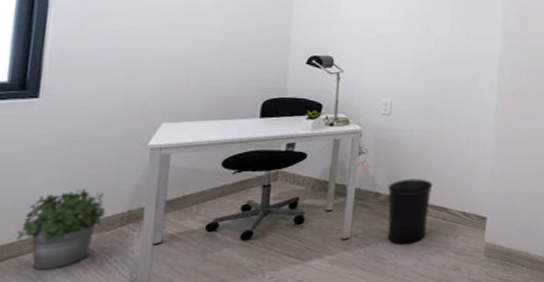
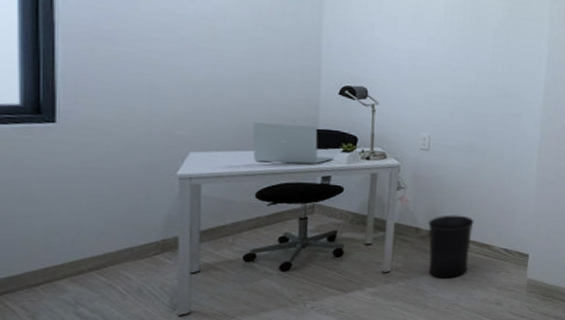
potted plant: present [16,189,107,270] -> none [49,217,140,295]
laptop: none [222,92,300,132] -> present [252,122,334,164]

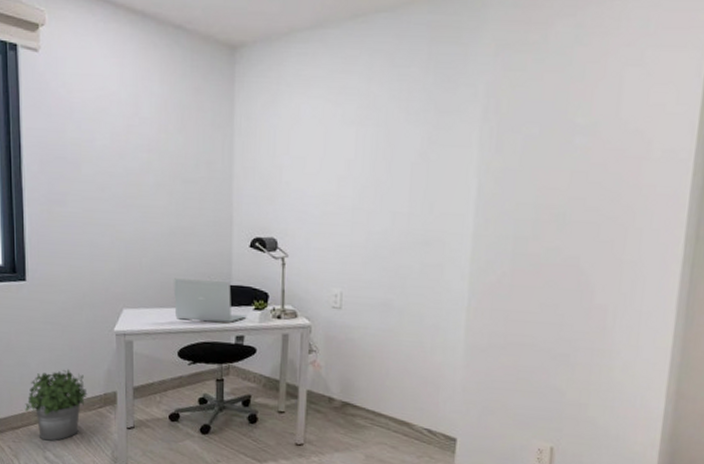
potted plant: none [49,217,140,295] -> present [25,369,88,441]
waste bin: present [427,215,474,279] -> none [341,384,392,459]

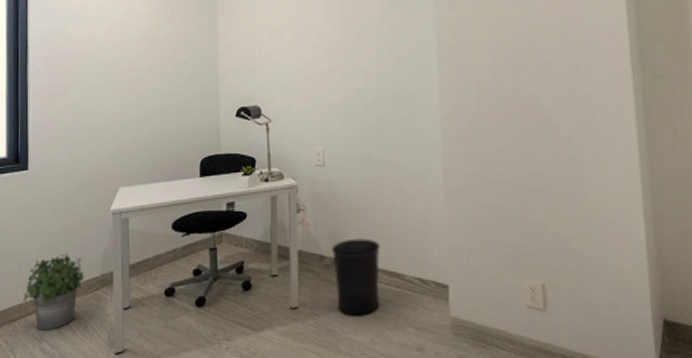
laptop: present [173,278,247,323] -> none [166,151,236,192]
waste bin: none [341,384,392,459] -> present [331,238,381,316]

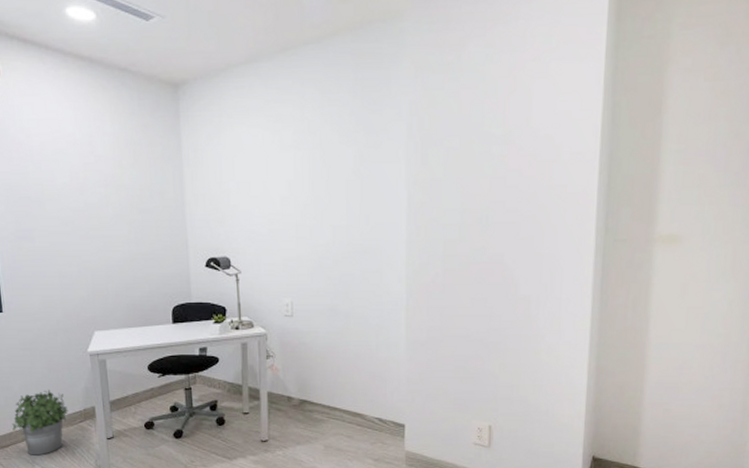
waste bin: present [331,238,381,316] -> none [298,383,344,449]

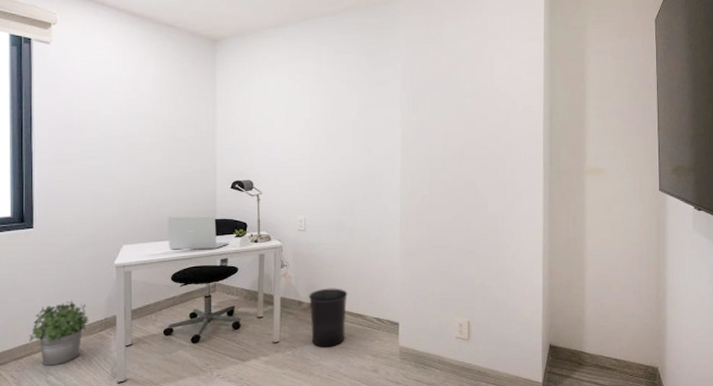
laptop: none [138,300,208,337] -> present [167,217,230,250]
waste bin: none [298,383,344,449] -> present [308,288,348,347]

